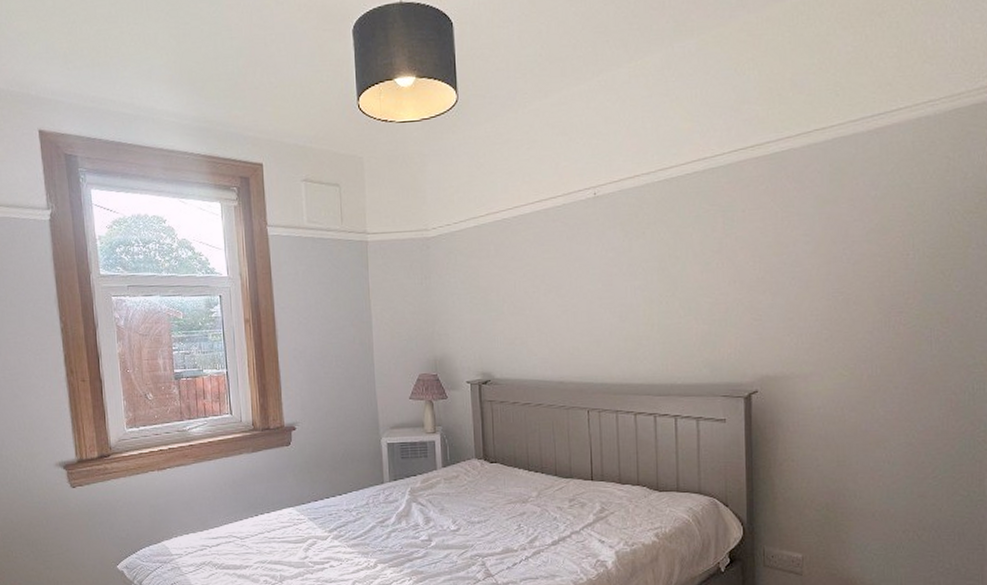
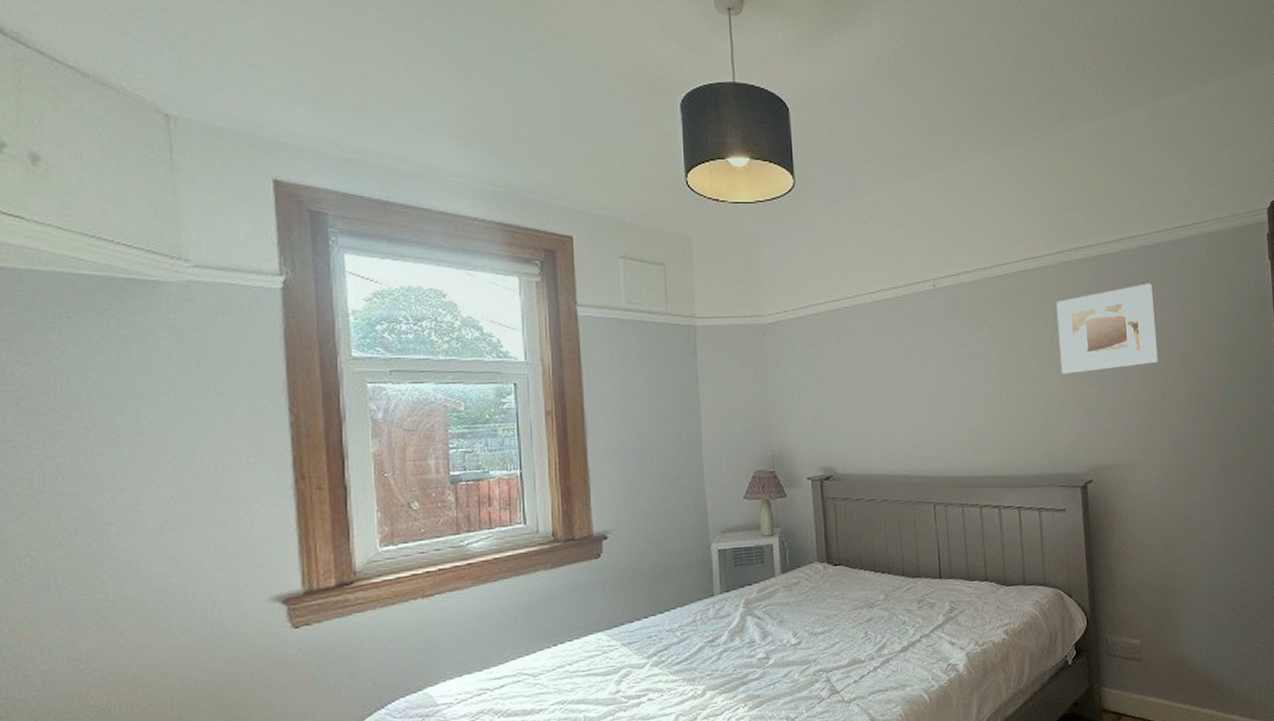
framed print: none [726,180,843,281] -> present [1056,283,1158,374]

